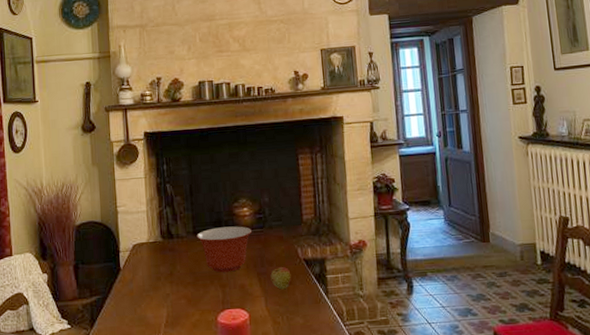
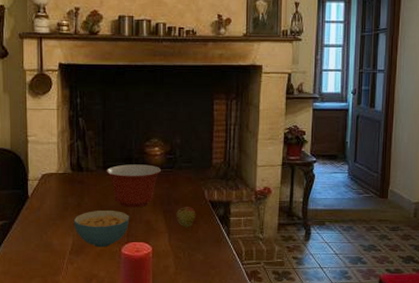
cereal bowl: none [167,277,224,318] -> present [73,211,130,248]

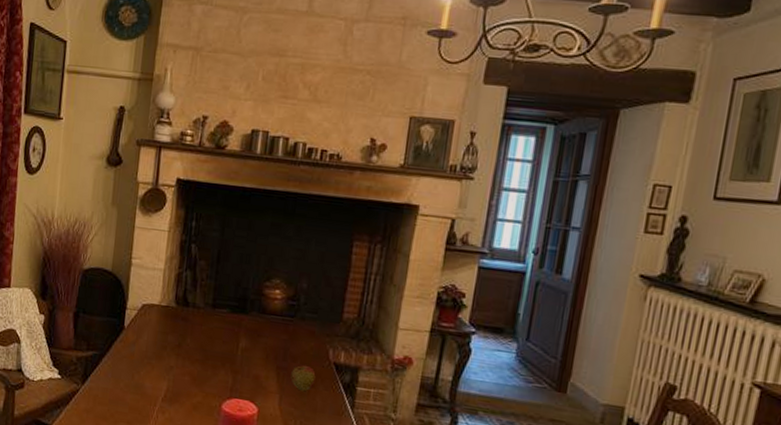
cereal bowl: present [73,211,130,248] -> none [170,354,237,400]
mixing bowl: present [106,164,162,208] -> none [215,305,281,359]

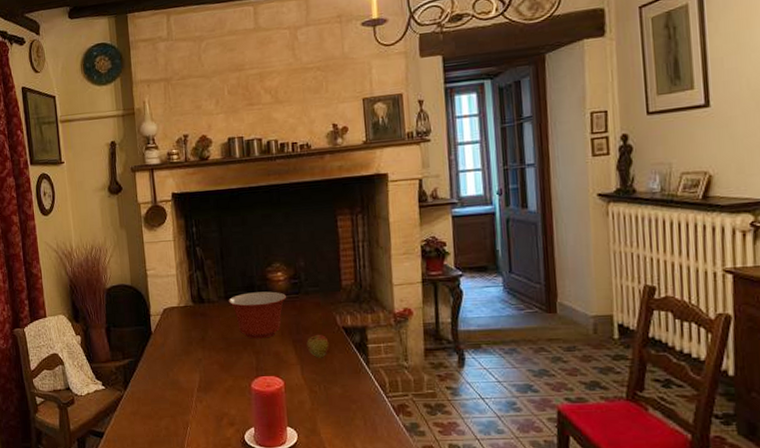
mixing bowl: none [215,305,281,359] -> present [228,291,287,339]

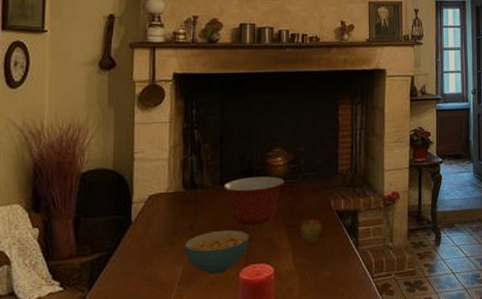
cereal bowl: none [199,343,258,384] -> present [184,230,249,275]

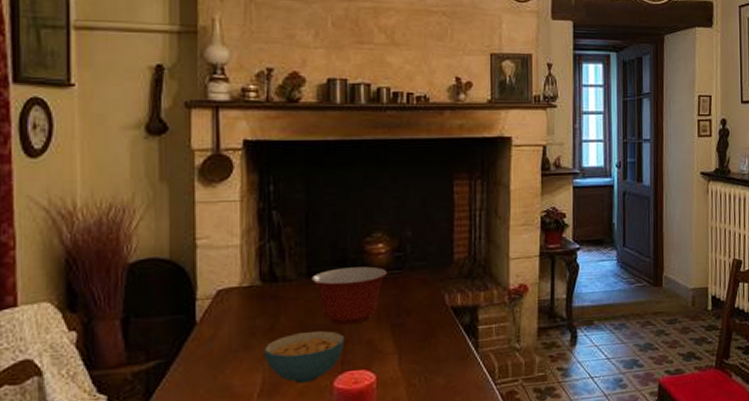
apple: present [300,218,322,243] -> none [408,316,434,345]

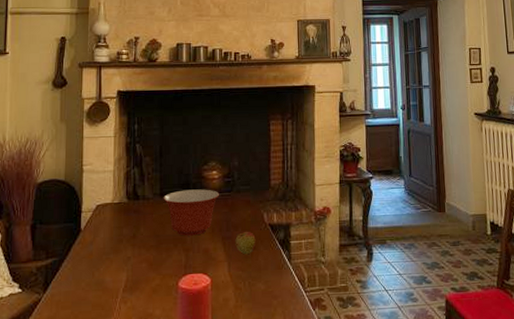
cereal bowl: present [264,331,345,384] -> none [128,240,187,283]
apple: none [408,316,434,345] -> present [235,231,256,255]

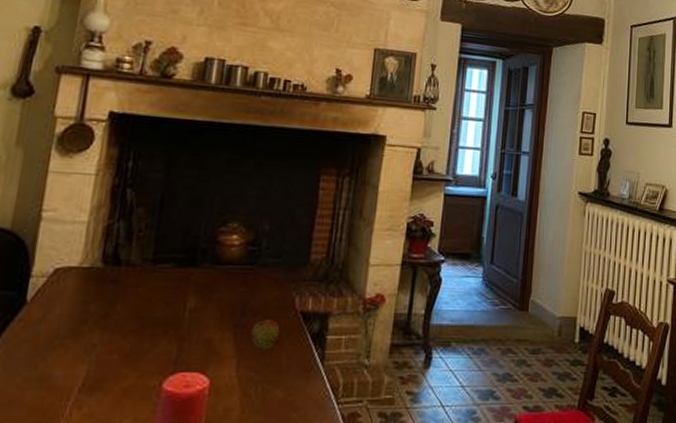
mixing bowl: present [163,189,220,236] -> none [156,257,239,320]

